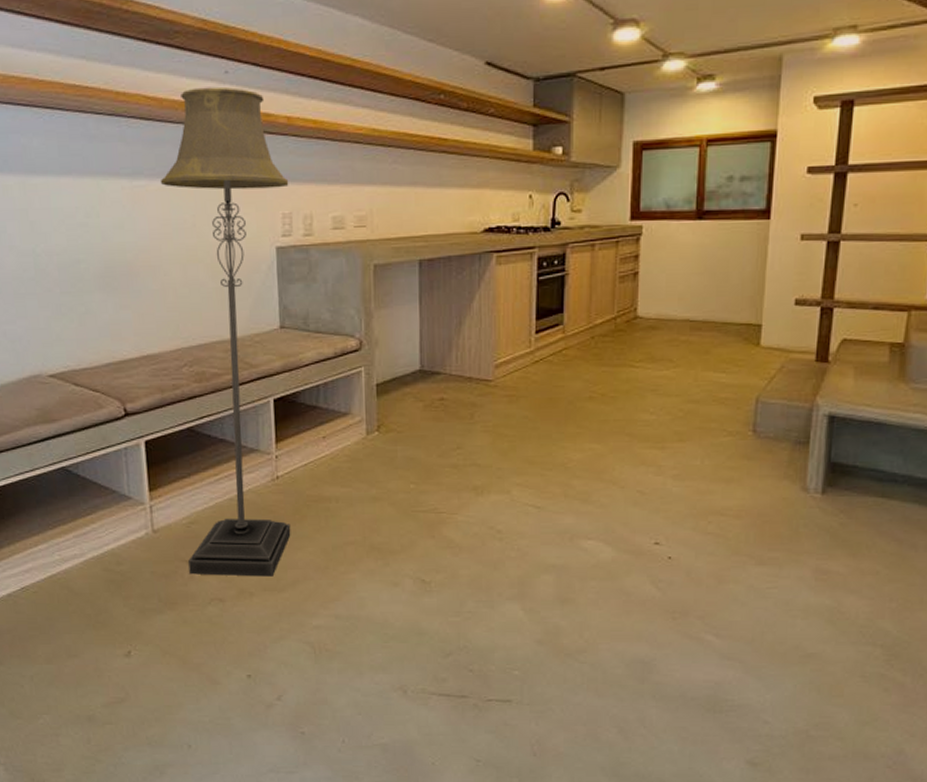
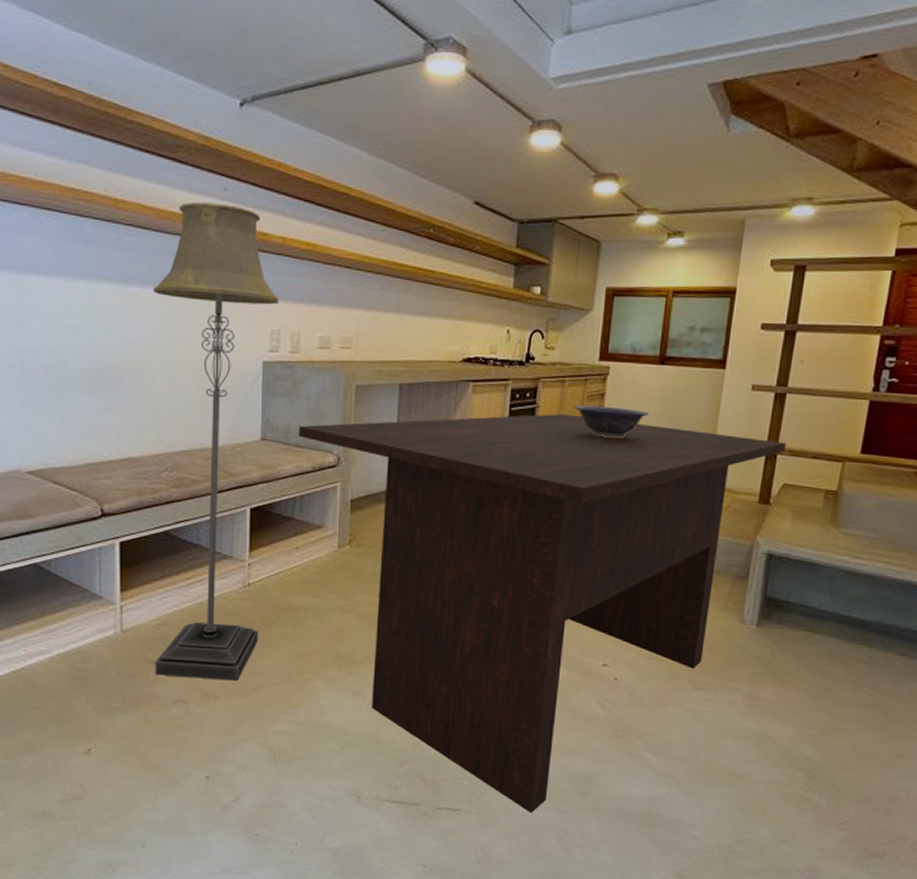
dining table: none [318,280,844,703] -> present [299,414,787,814]
decorative bowl: none [607,268,688,302] -> present [575,405,649,438]

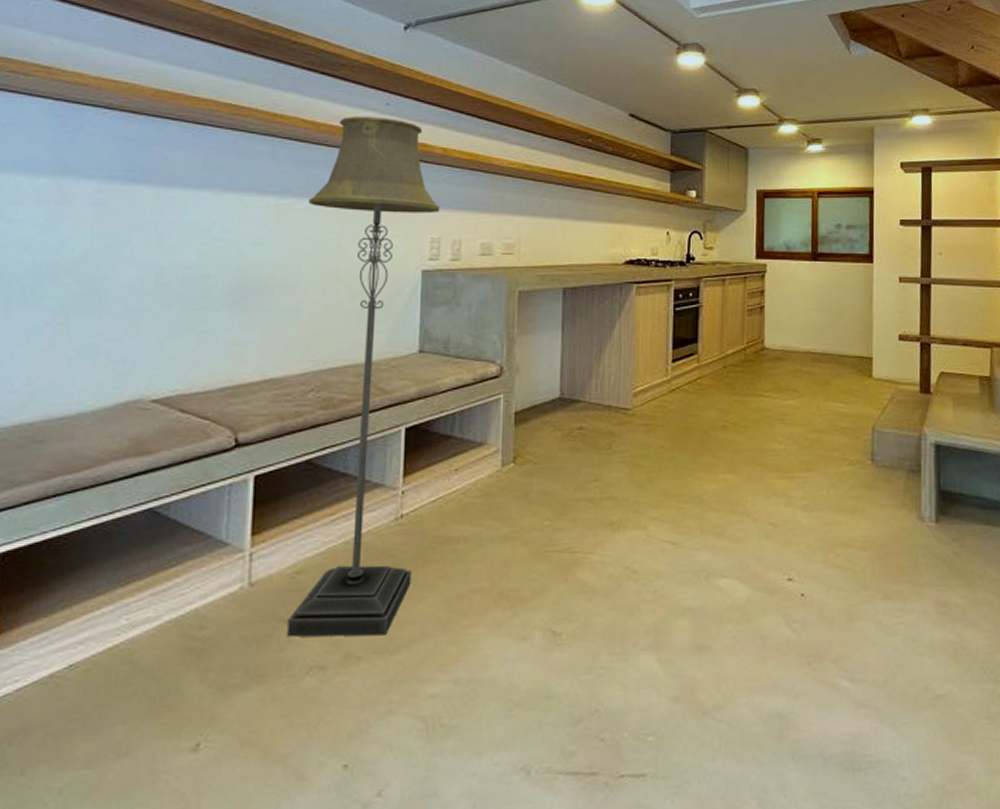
dining table: present [299,414,787,814] -> none [459,312,938,771]
decorative bowl: present [575,405,649,438] -> none [737,302,807,334]

